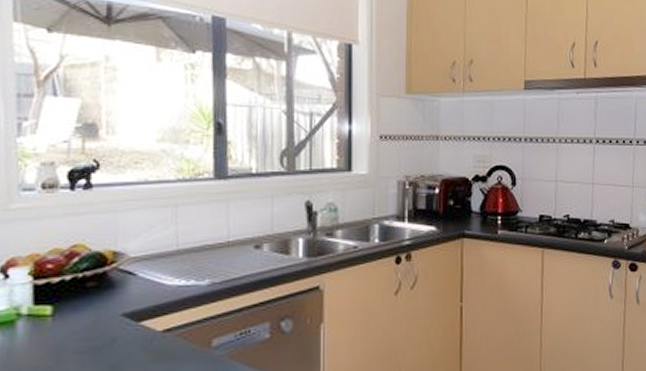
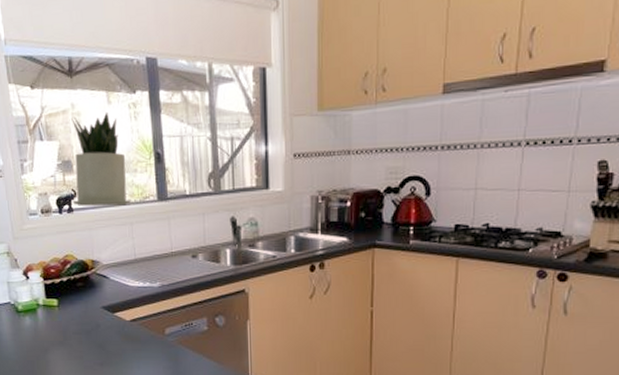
planter: none [93,71,179,183] -> present [71,113,132,207]

